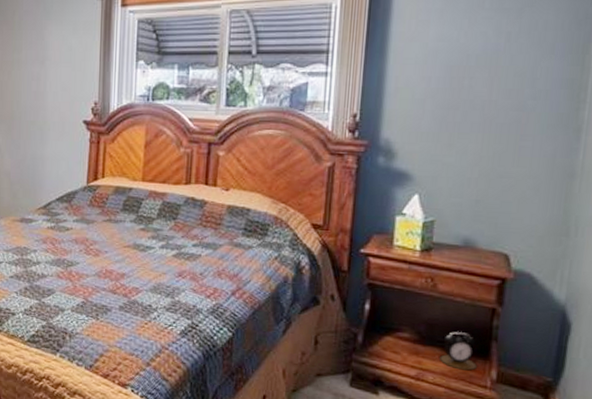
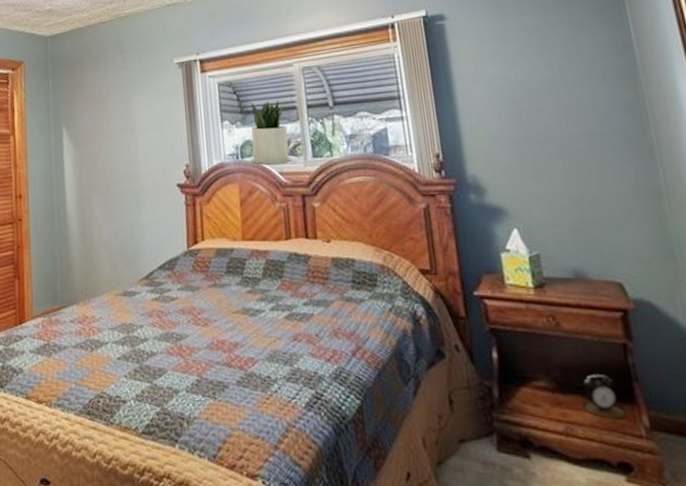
planter: none [160,43,205,111] -> present [249,101,293,166]

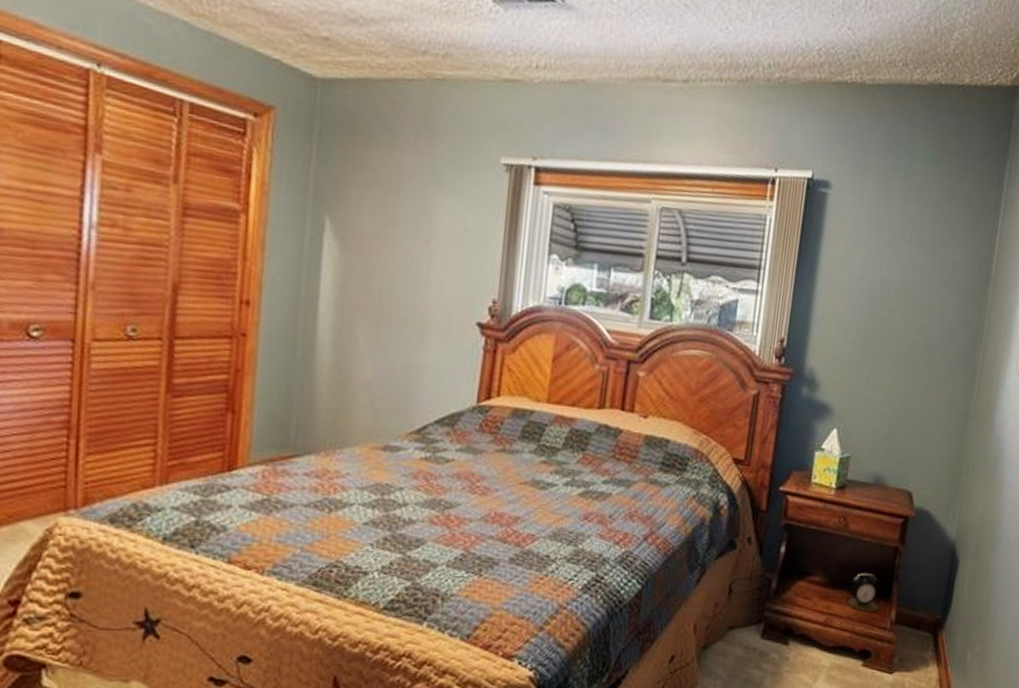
planter: present [249,101,293,166] -> none [574,236,629,321]

